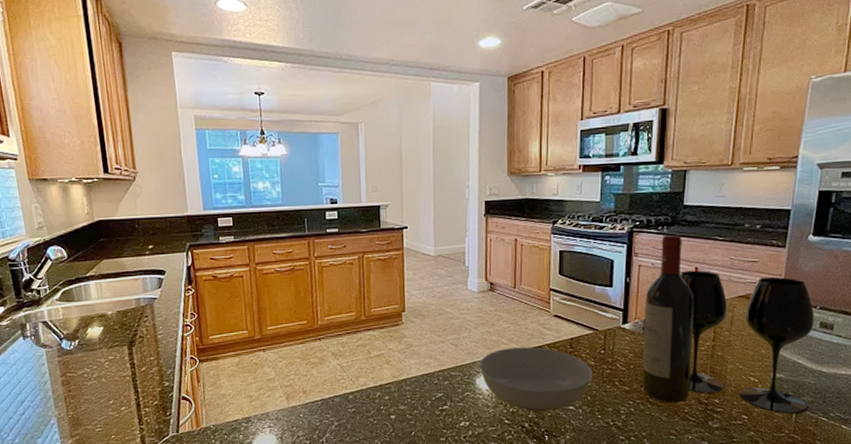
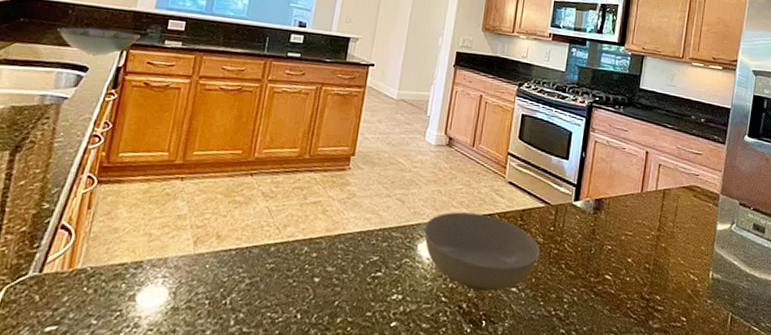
decorative bowl: none [131,235,198,260] -> present [57,27,140,56]
wine bottle: present [642,234,694,403] -> none [587,114,644,296]
wine glass: present [680,270,815,414] -> none [632,153,749,320]

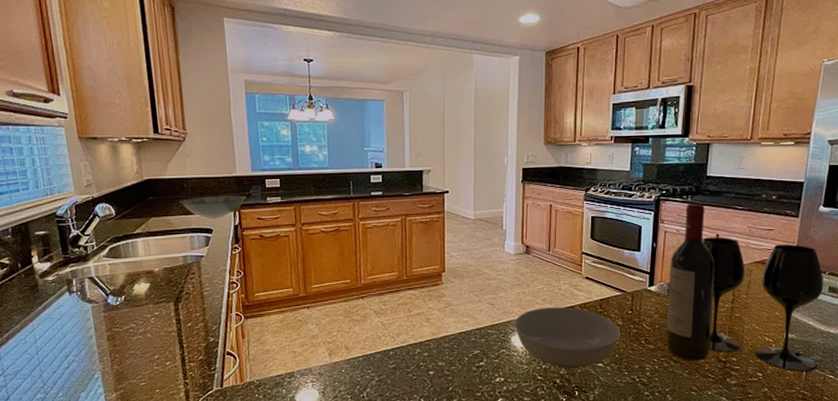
wine bottle: none [587,114,644,296] -> present [666,203,715,361]
wine glass: none [632,153,749,320] -> present [703,237,824,372]

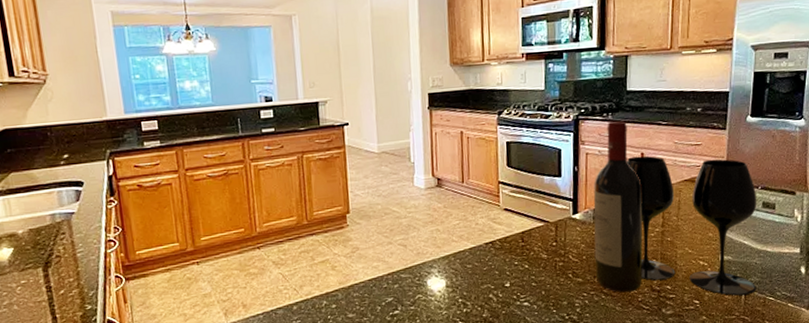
decorative bowl: present [180,194,246,219] -> none [43,141,120,170]
bowl: present [514,307,621,368] -> none [429,243,546,311]

